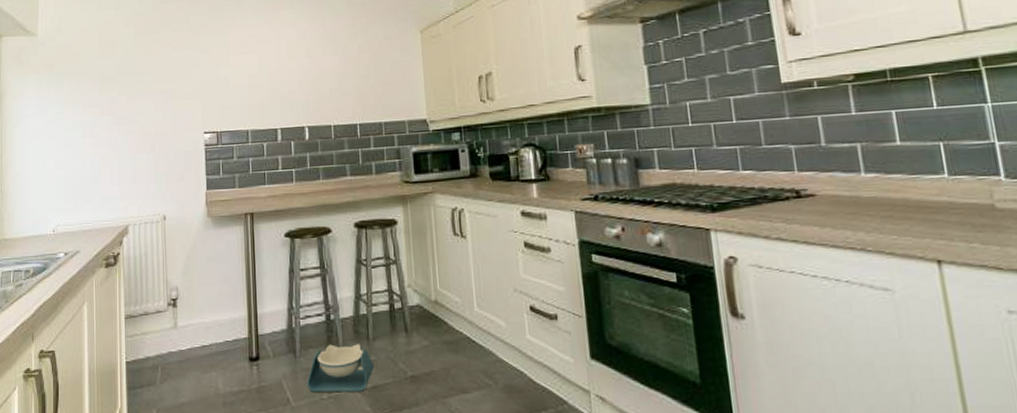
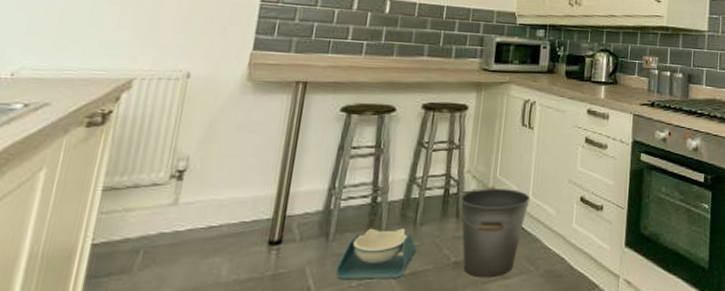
bucket: none [406,301,477,392] -> present [459,189,531,278]

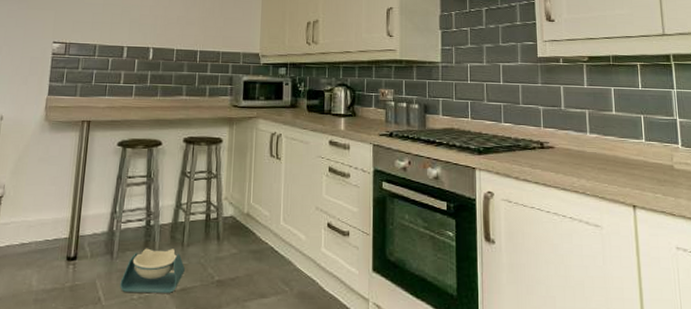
bucket: present [459,189,531,278] -> none [220,214,282,297]

